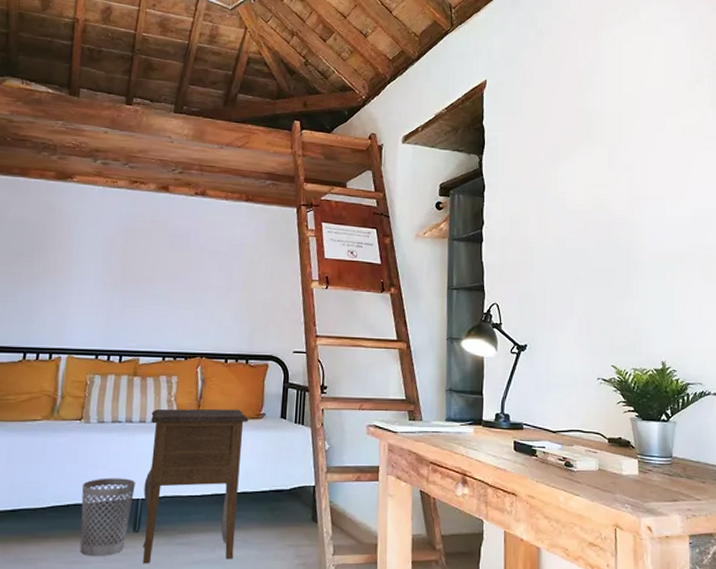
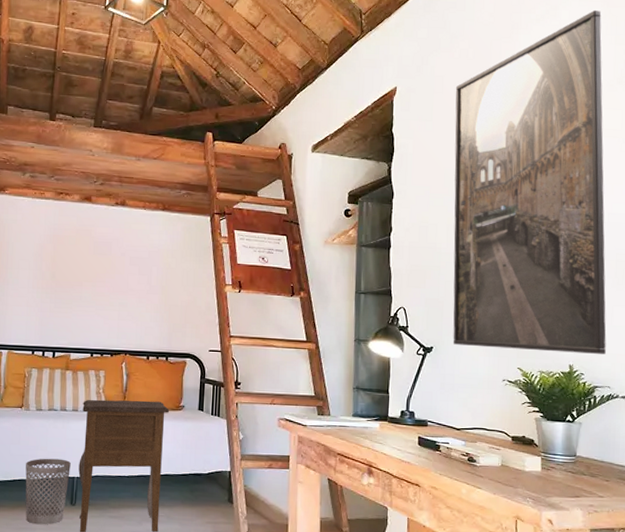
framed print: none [543,12,696,350] -> present [453,9,607,354]

